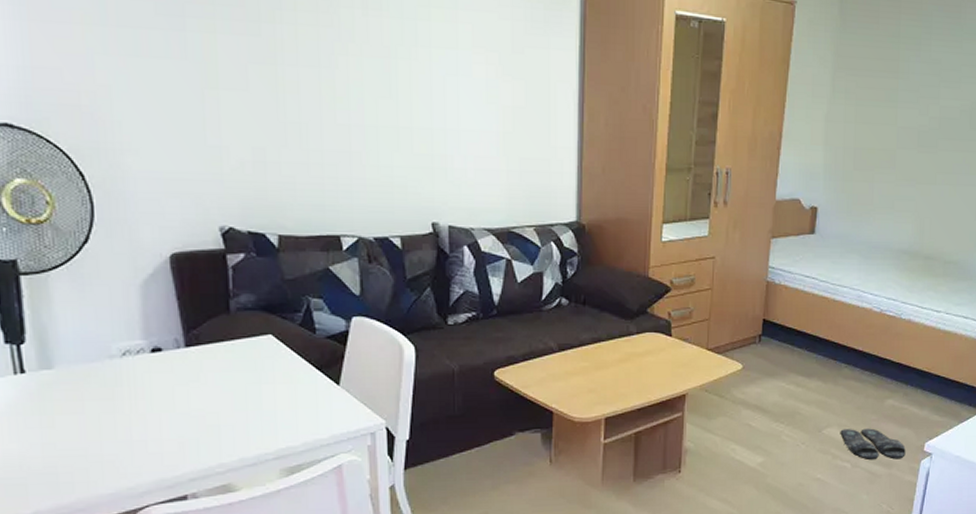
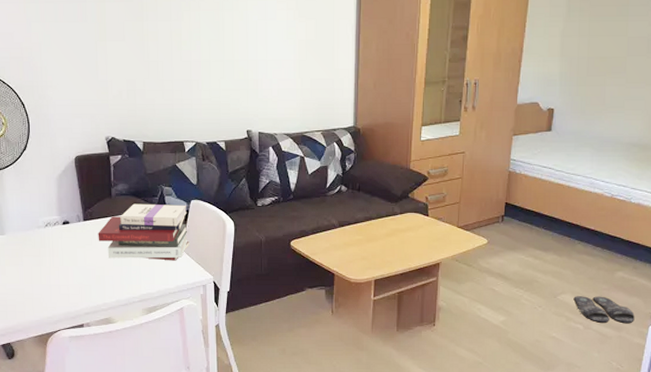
books: none [208,322,350,401] -> present [98,203,189,261]

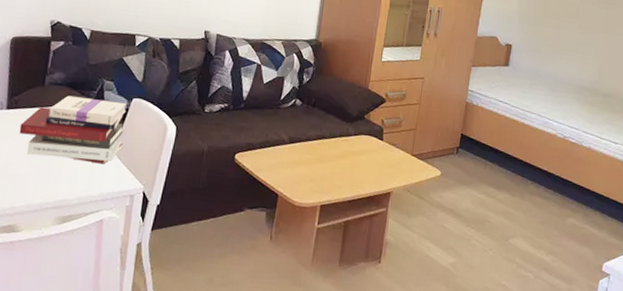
slippers: present [573,296,635,324] -> none [524,241,585,276]

